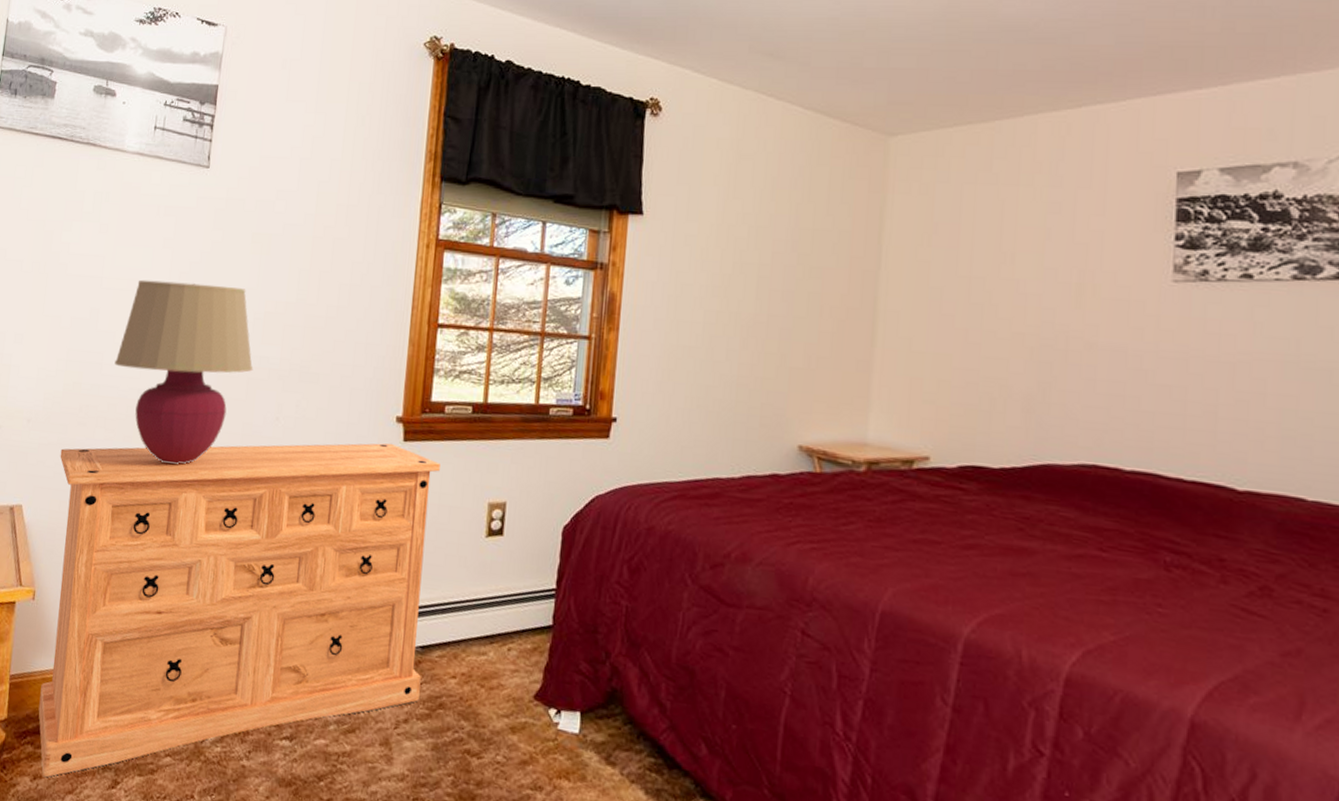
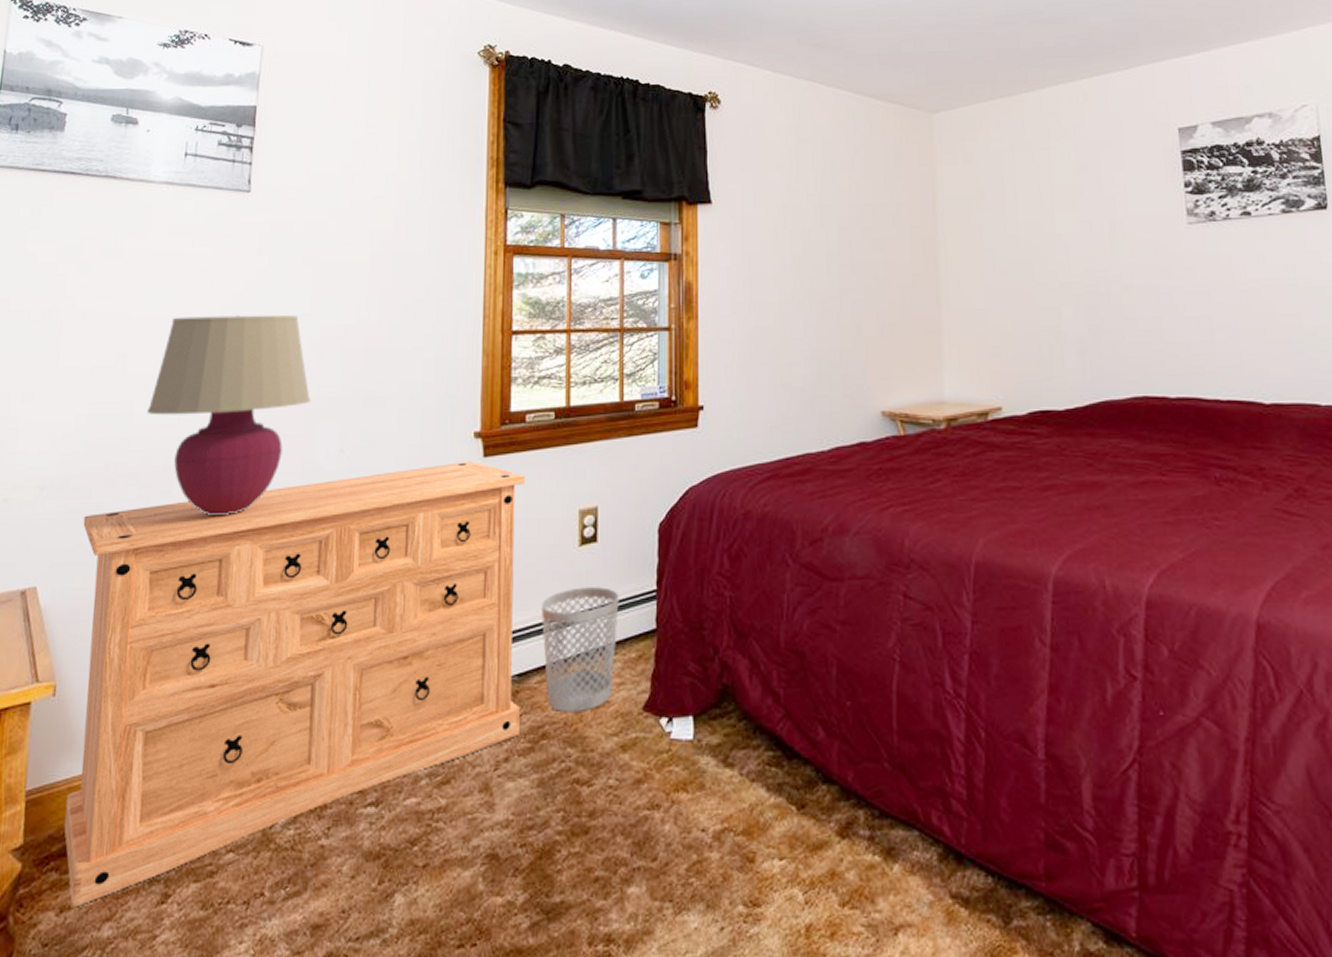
wastebasket: none [446,575,520,690] -> present [540,587,619,713]

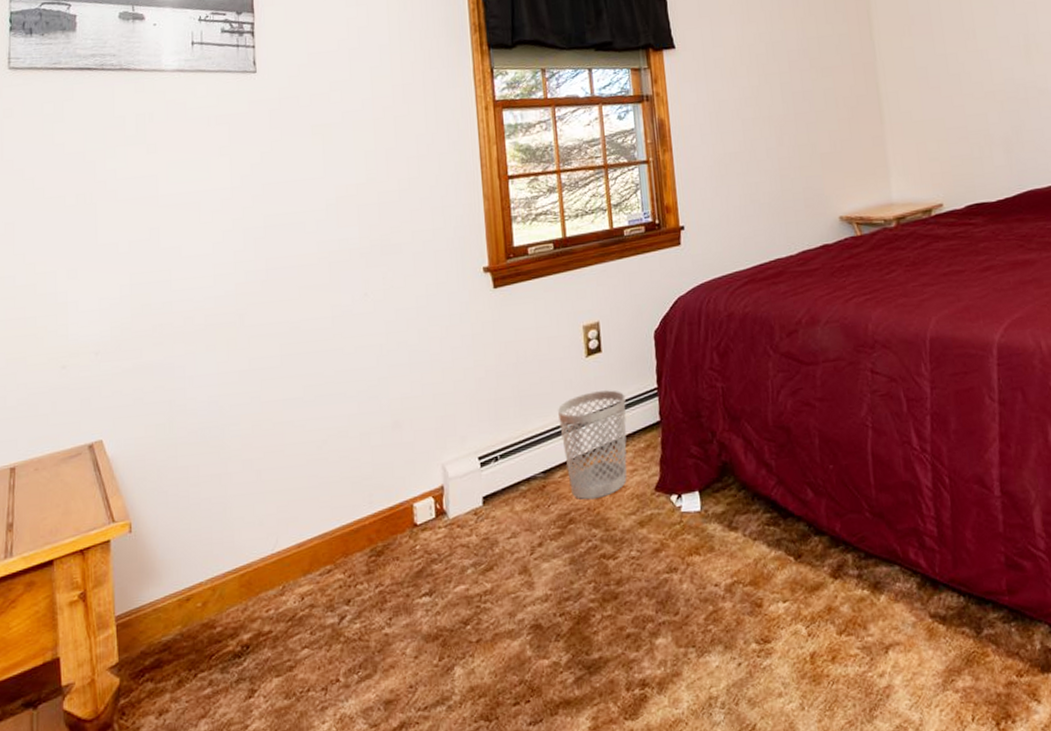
dresser: present [64,461,525,908] -> none [138,292,549,710]
table lamp: present [147,315,311,516] -> none [184,179,333,363]

